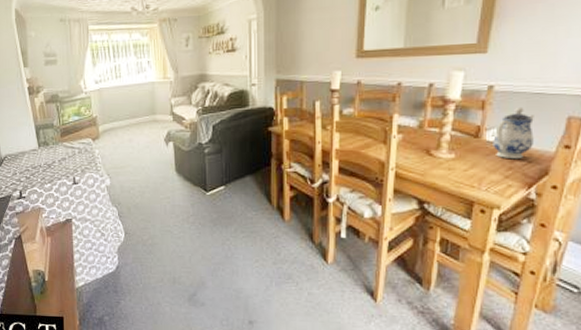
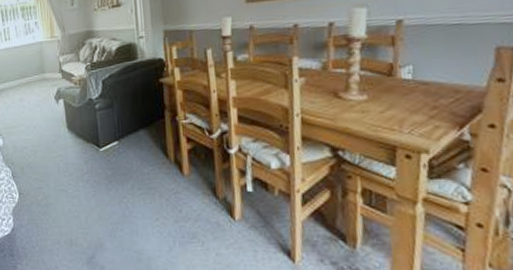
teapot: present [493,106,534,160] -> none [409,40,459,98]

